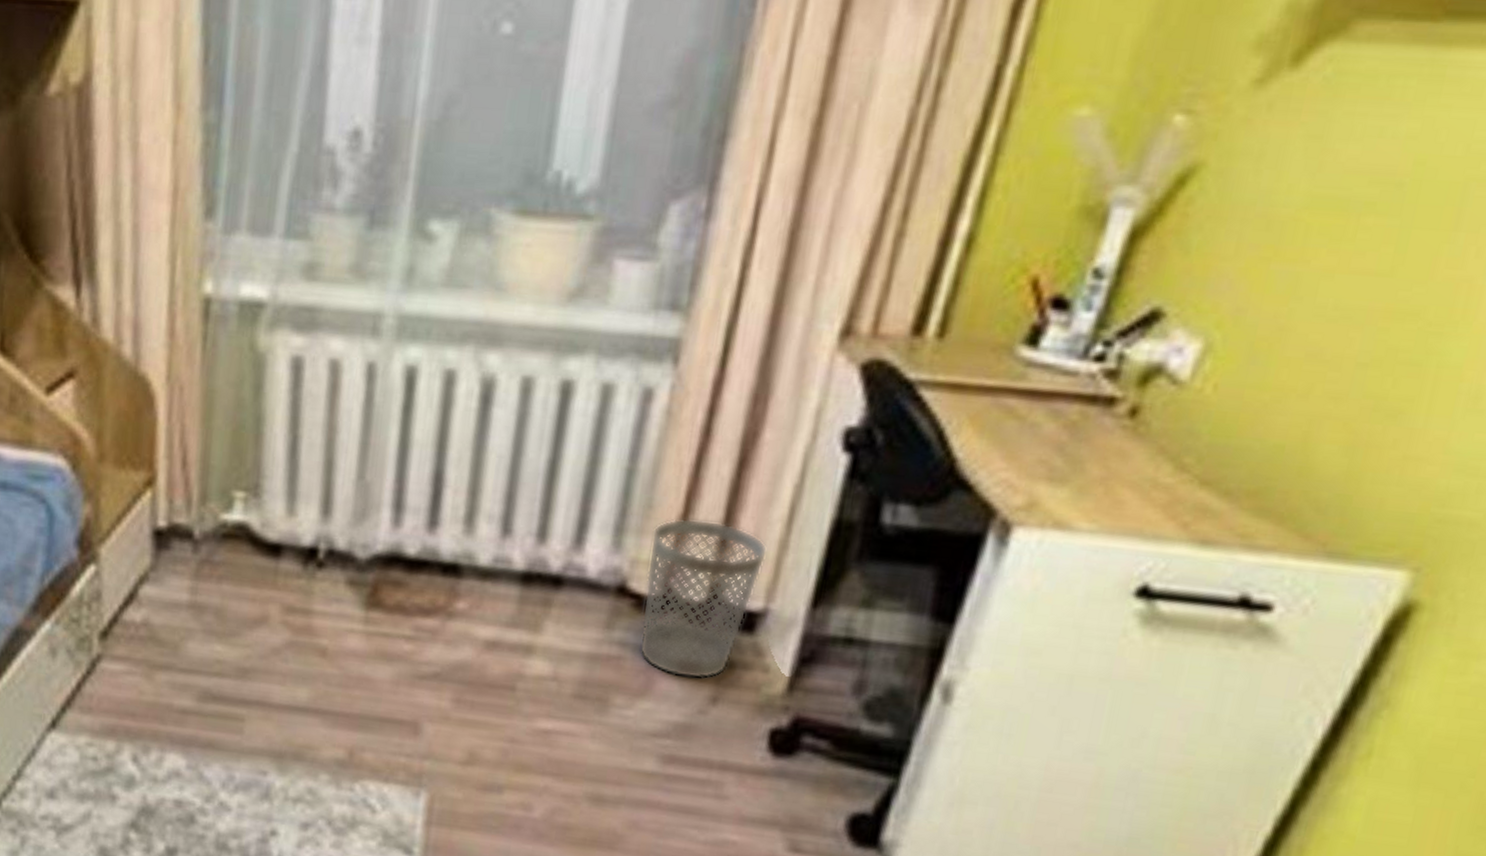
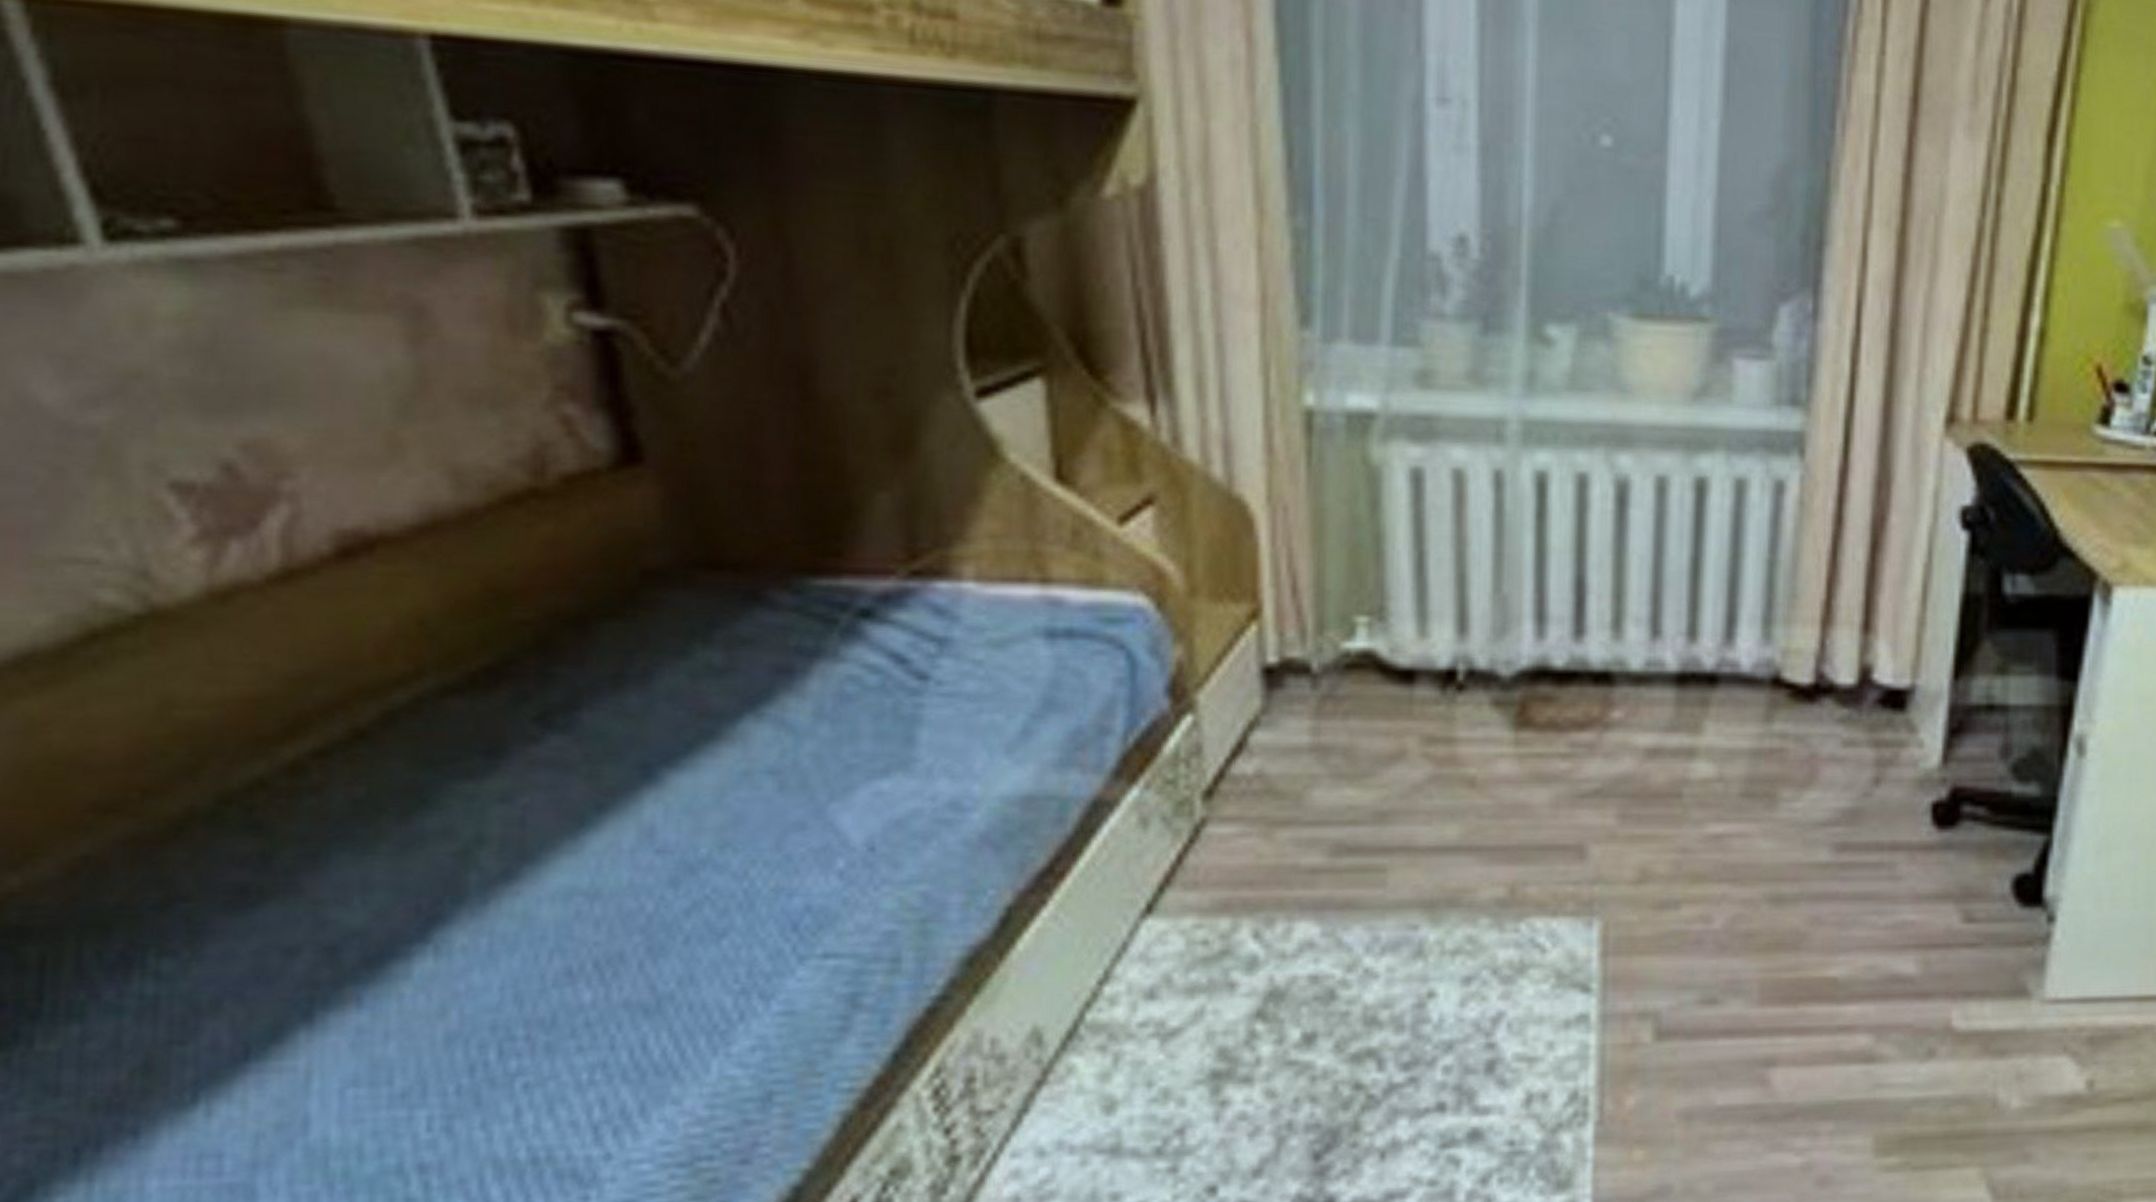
wastebasket: present [638,518,768,680] -> none [1798,604,1908,762]

